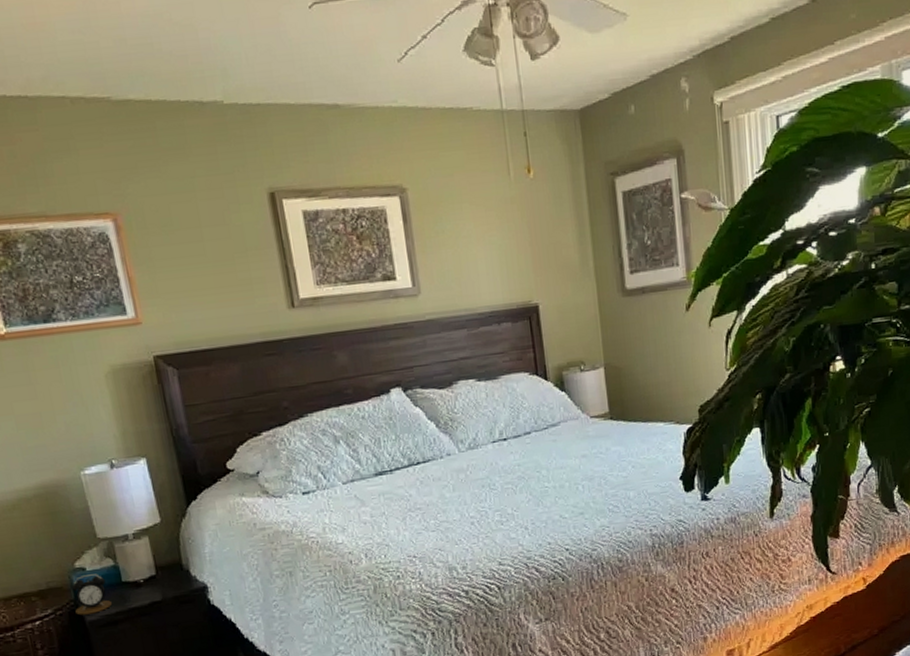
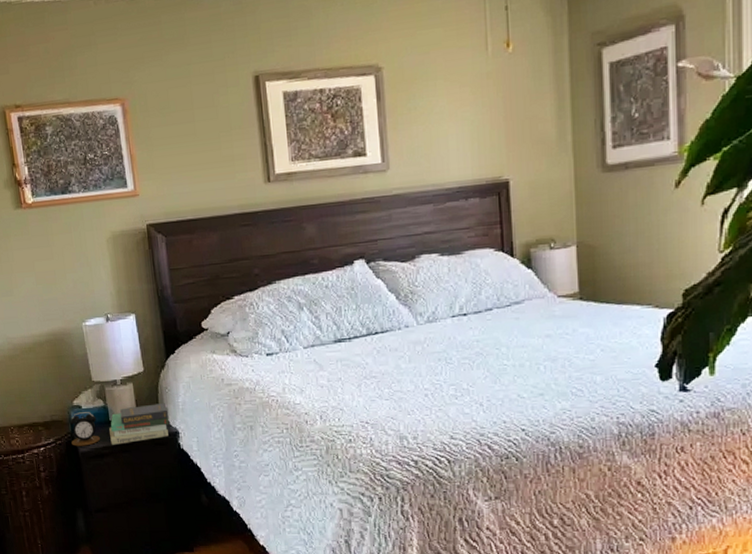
books: none [122,556,196,609] -> present [109,403,170,445]

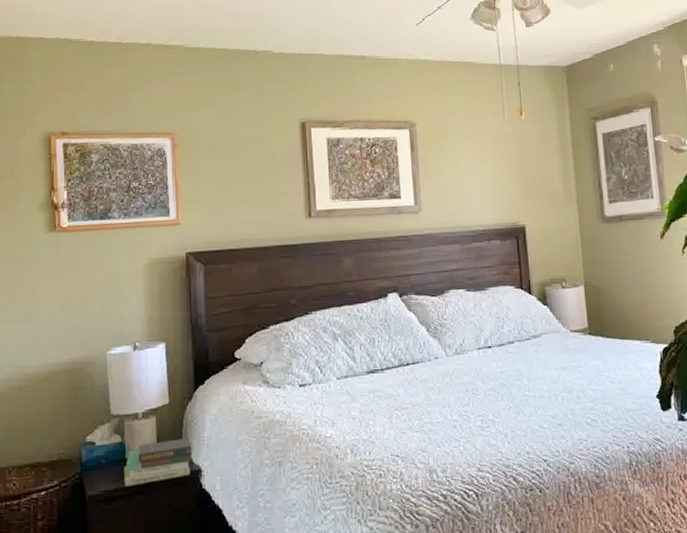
alarm clock: present [70,412,101,446] -> none [79,449,114,489]

